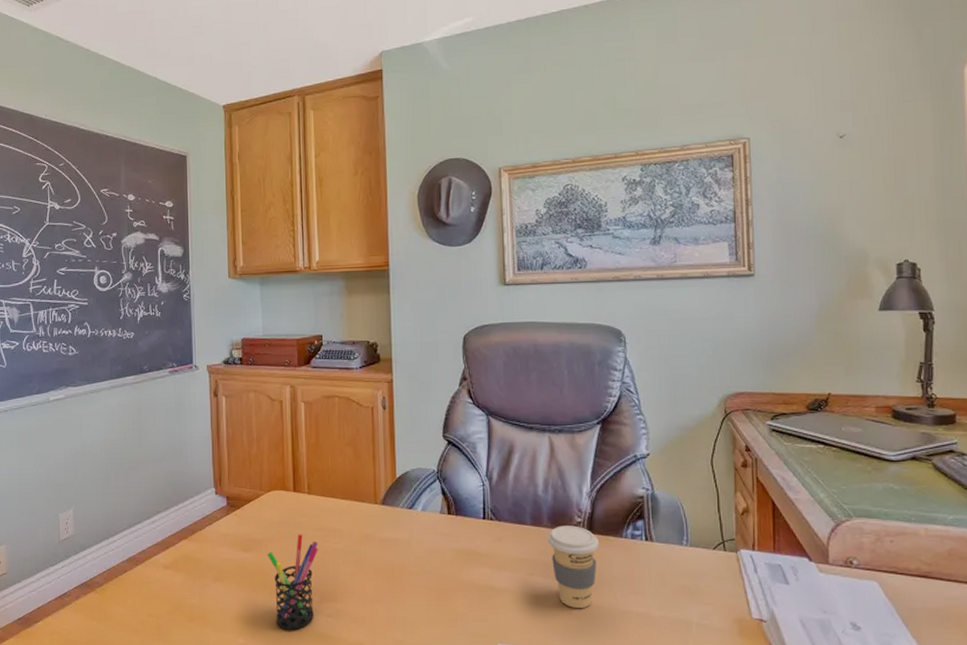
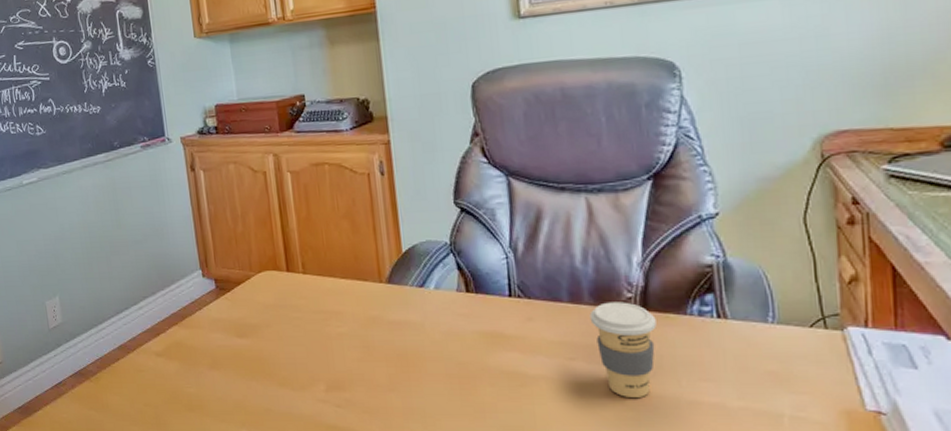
pen holder: present [266,534,318,630] -> none [263,318,321,421]

